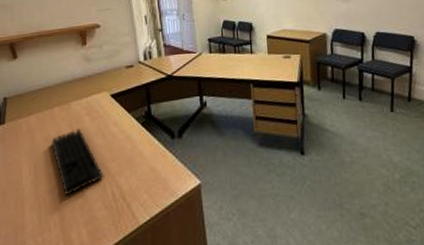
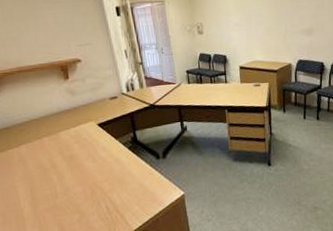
keyboard: present [51,128,104,196] -> none [44,155,98,213]

